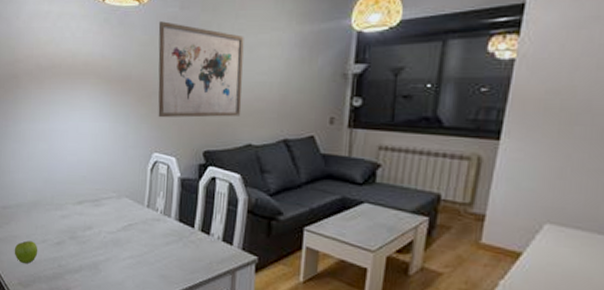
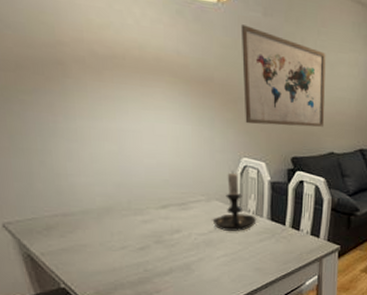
fruit: present [14,240,38,264] -> none [84,248,117,272]
candle holder: none [121,167,165,232] -> present [212,171,257,231]

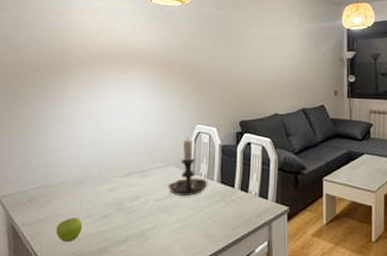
fruit: none [84,248,117,272] -> present [56,218,83,241]
wall art: present [240,24,326,127] -> none [198,18,268,95]

